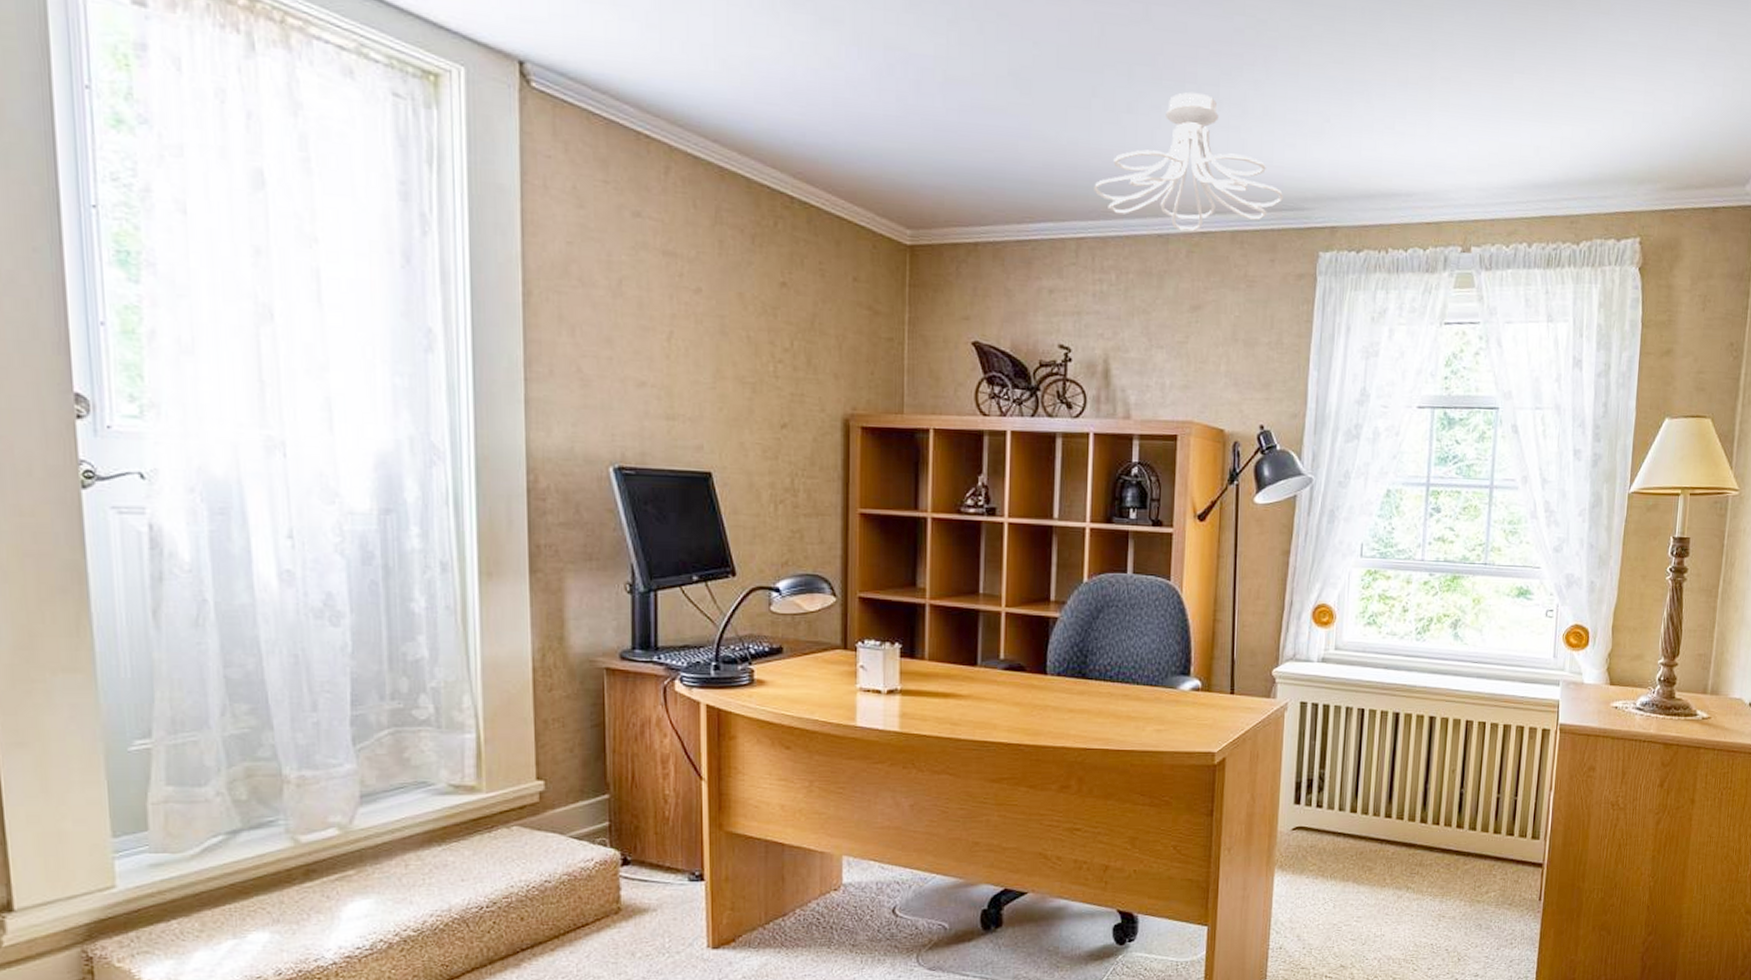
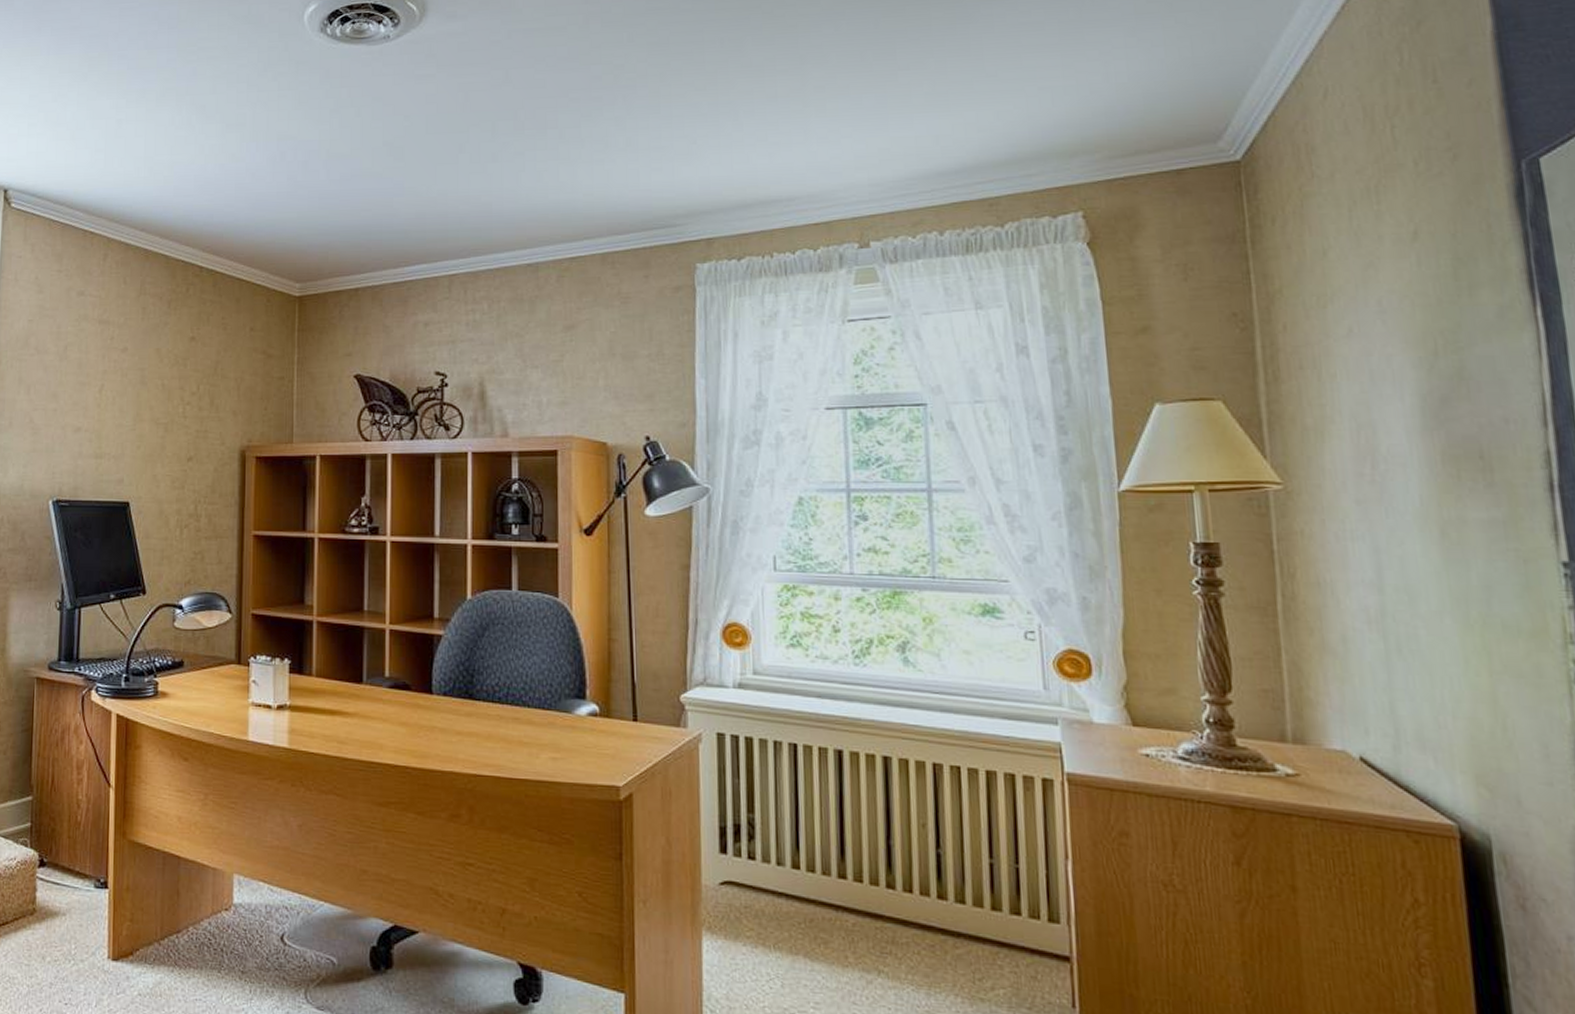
ceiling light fixture: present [1094,91,1284,232] -> none [463,136,654,259]

